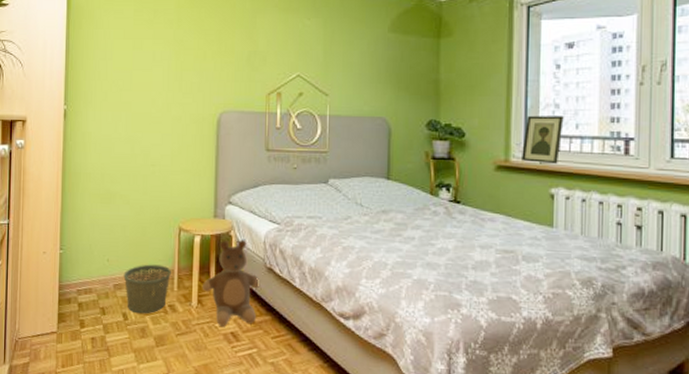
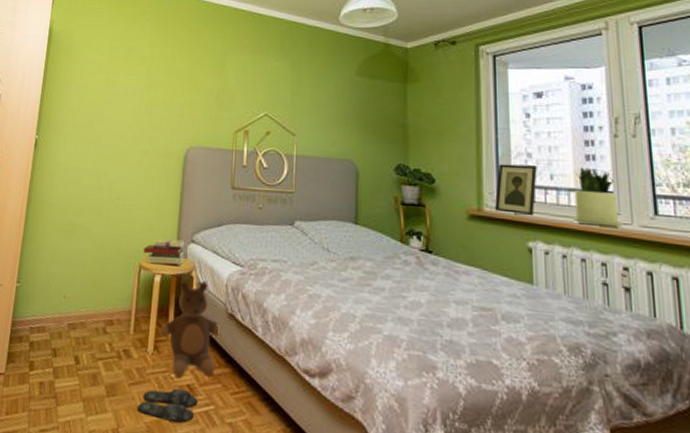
basket: present [123,264,171,314] -> none [79,303,129,358]
books: none [182,201,223,227] -> present [144,238,185,267]
slippers: none [186,335,242,365] -> present [138,388,198,423]
planter: none [593,115,642,171] -> present [572,167,625,228]

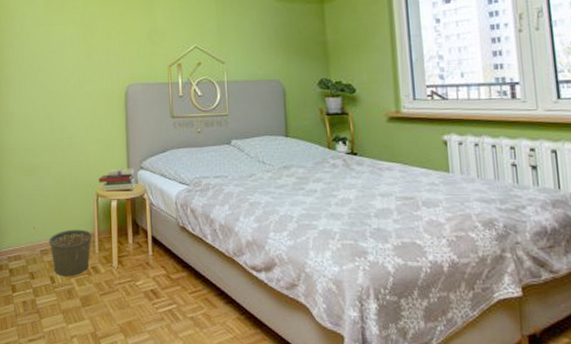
basket: none [79,303,129,358] -> present [49,229,92,277]
slippers: present [138,388,198,423] -> none [110,293,162,321]
teddy bear: present [160,281,221,378] -> none [122,202,175,285]
picture frame: present [495,164,537,216] -> none [411,66,449,113]
planter: present [572,167,625,228] -> none [482,63,531,115]

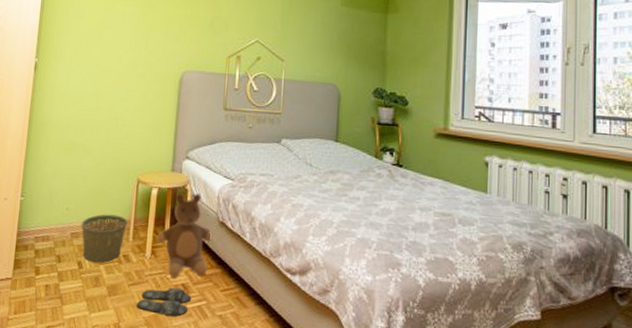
books: present [99,168,136,192] -> none [142,155,181,181]
slippers: none [110,293,162,321] -> present [137,287,192,317]
teddy bear: none [122,202,175,285] -> present [157,194,213,278]

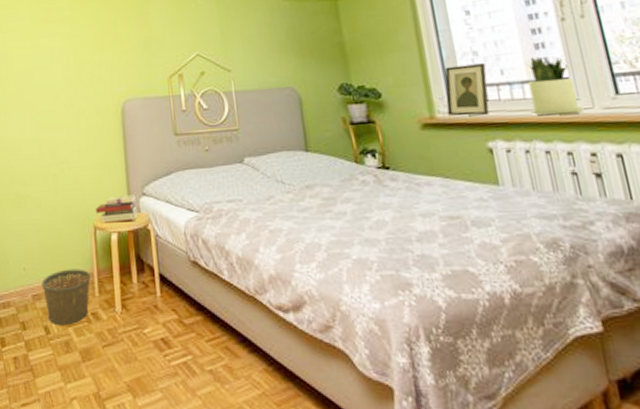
slippers: present [137,287,192,317] -> none [115,343,175,377]
books: none [142,155,181,181] -> present [96,195,138,223]
teddy bear: present [157,194,213,278] -> none [125,233,187,332]
picture frame: none [459,88,498,134] -> present [444,63,489,117]
planter: none [524,91,568,144] -> present [527,55,586,116]

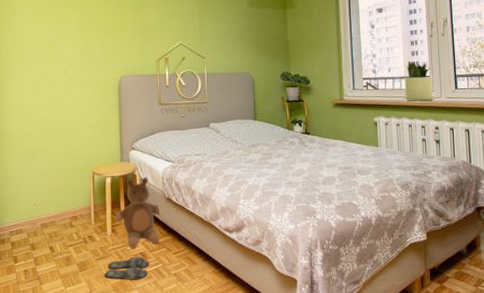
basket: present [41,269,91,326] -> none [48,204,88,246]
books: present [96,195,138,223] -> none [95,149,128,170]
slippers: none [115,343,175,377] -> present [105,256,150,280]
teddy bear: none [125,233,187,332] -> present [115,178,162,249]
picture frame: present [444,63,489,117] -> none [352,63,380,100]

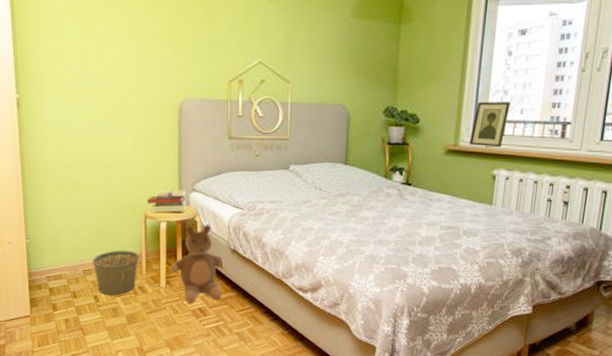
basket: none [48,204,88,246] -> present [92,250,139,296]
books: none [95,149,128,170] -> present [147,189,187,213]
slippers: present [105,256,150,280] -> none [157,311,209,337]
picture frame: none [352,63,380,100] -> present [469,101,511,148]
planter: present [403,61,437,101] -> none [533,101,575,153]

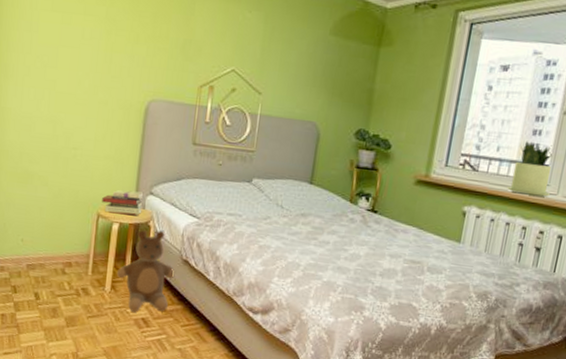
basket: present [92,250,139,296] -> none [37,247,87,295]
picture frame: present [469,101,511,148] -> none [441,134,487,184]
planter: none [533,101,575,153] -> present [507,141,553,197]

